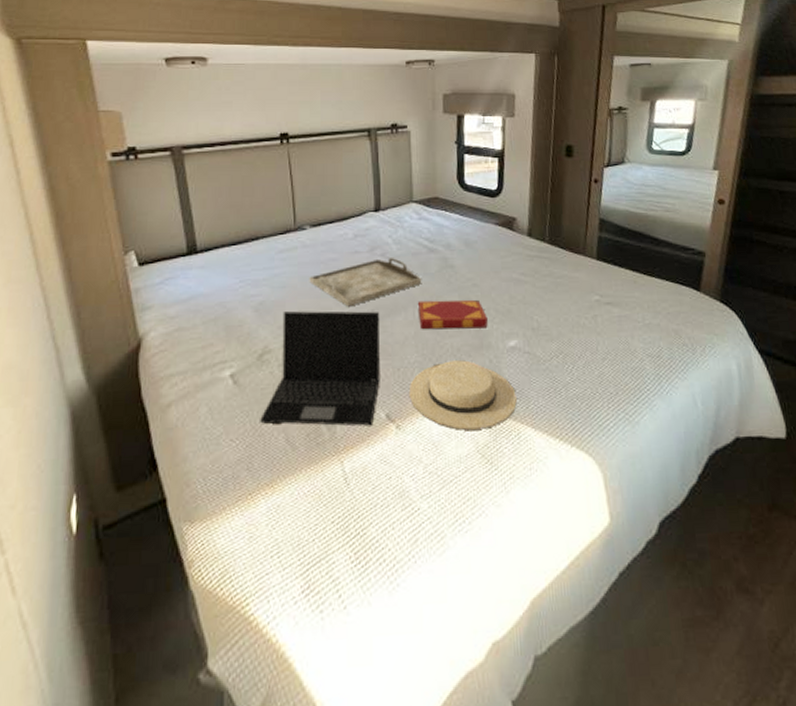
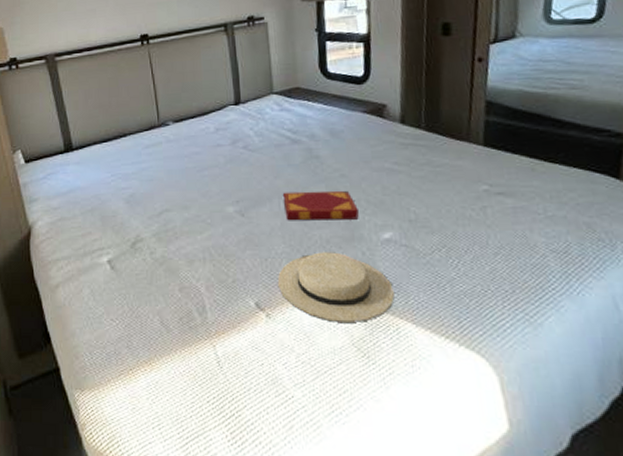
laptop: present [260,311,380,426] -> none [136,202,248,313]
serving tray: present [309,258,422,307] -> none [174,150,287,199]

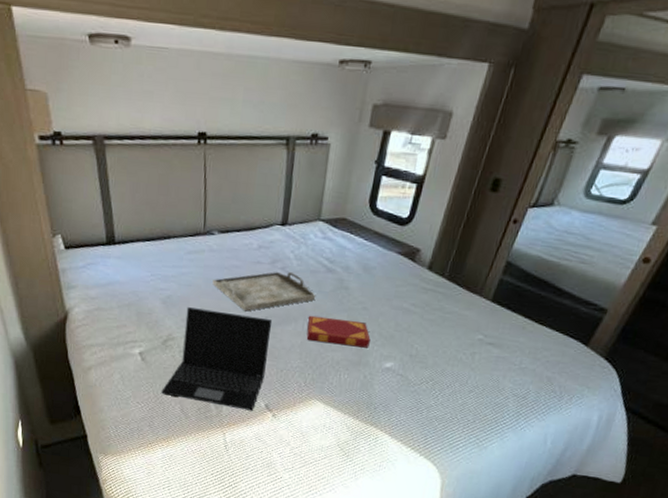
laptop: none [136,202,248,313] -> present [161,307,273,411]
serving tray: none [174,150,287,199] -> present [212,272,316,312]
sunhat: present [277,252,394,324] -> none [287,370,382,430]

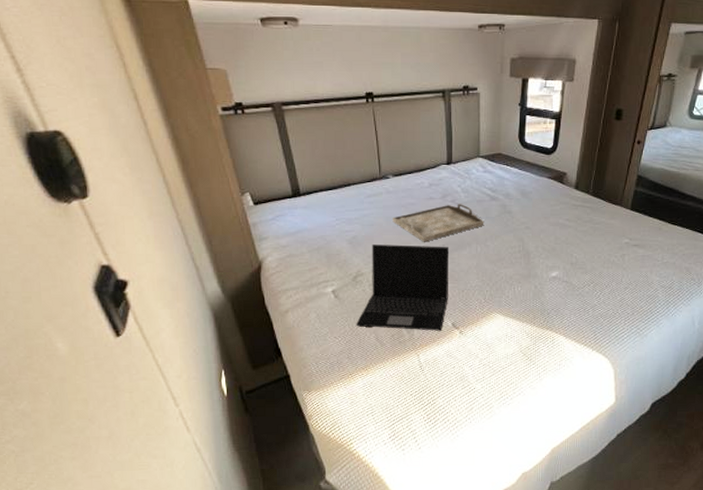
hardback book: present [306,315,371,348] -> none [480,239,536,262]

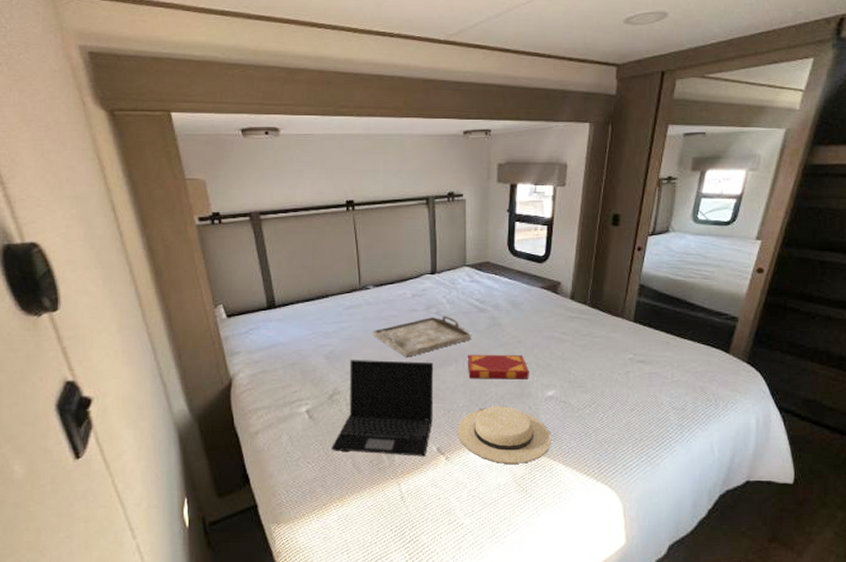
sunhat: none [470,286,554,337] -> present [457,406,551,465]
hardback book: none [480,239,536,262] -> present [467,354,529,379]

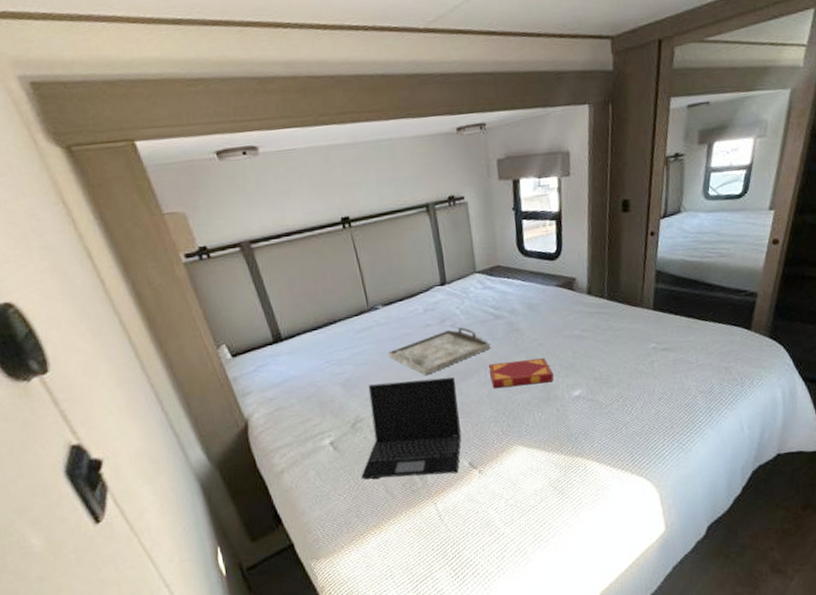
sunhat: present [457,406,551,465] -> none [487,411,583,470]

